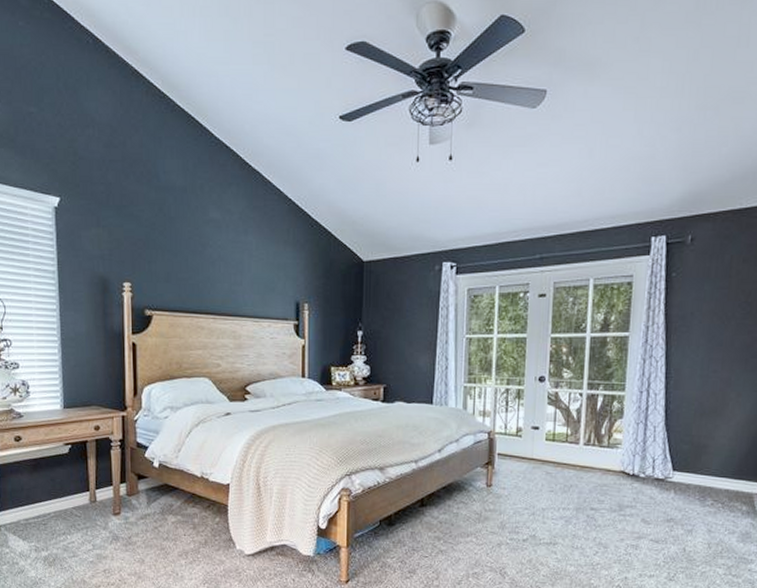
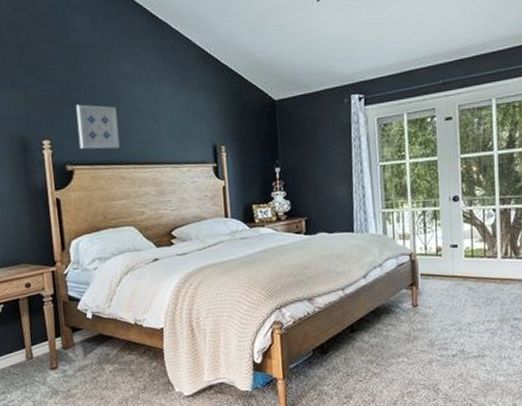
wall art: none [159,248,201,297] -> present [76,104,120,150]

